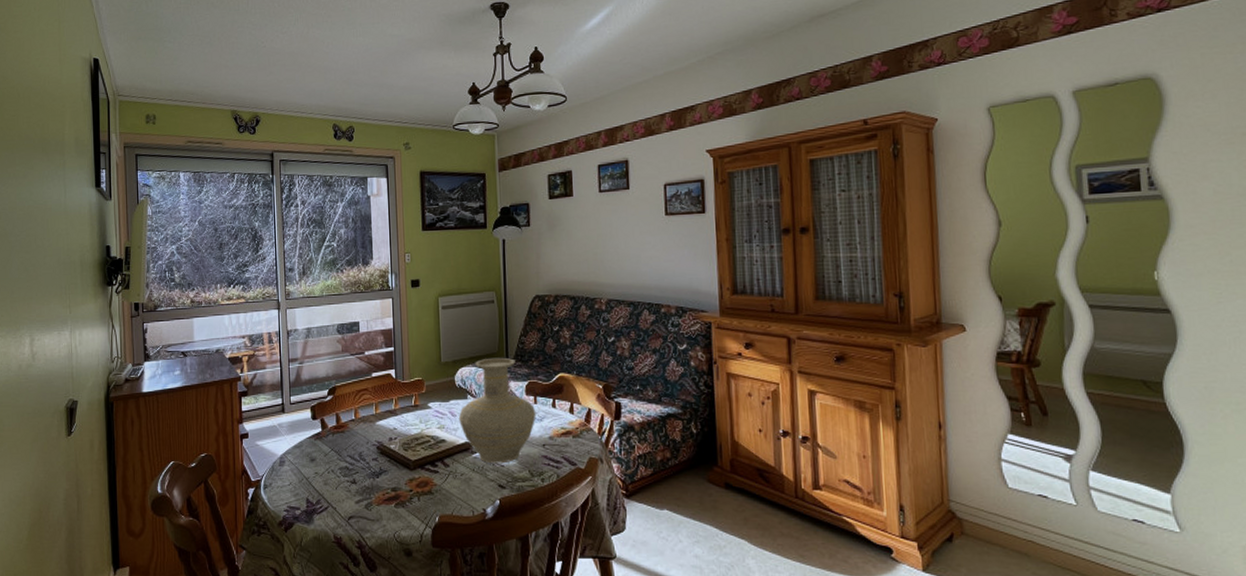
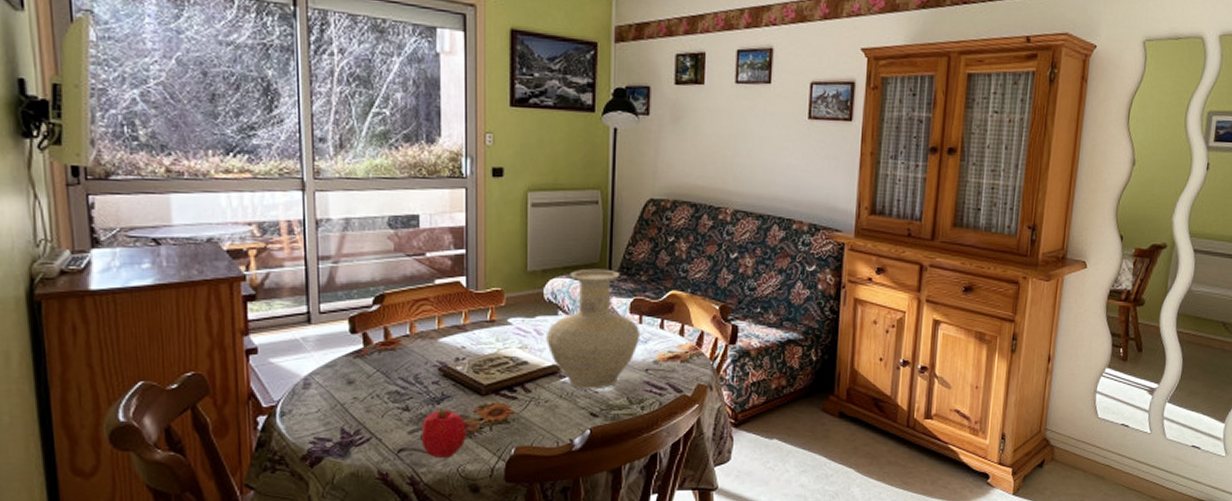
fruit: none [365,481,400,524] -> present [420,408,467,458]

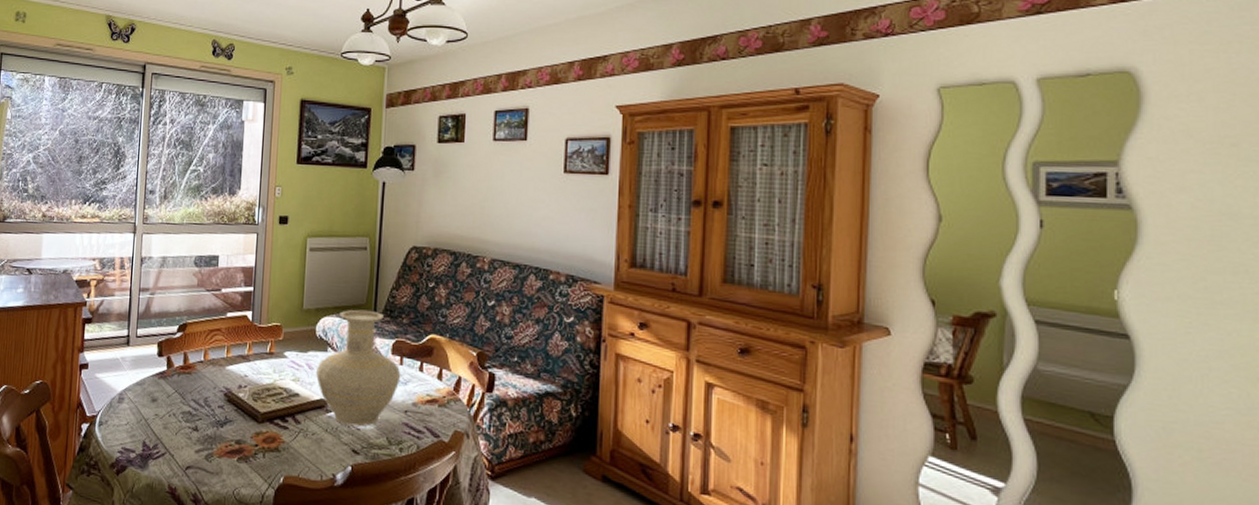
fruit: present [420,408,467,458] -> none [205,431,244,480]

